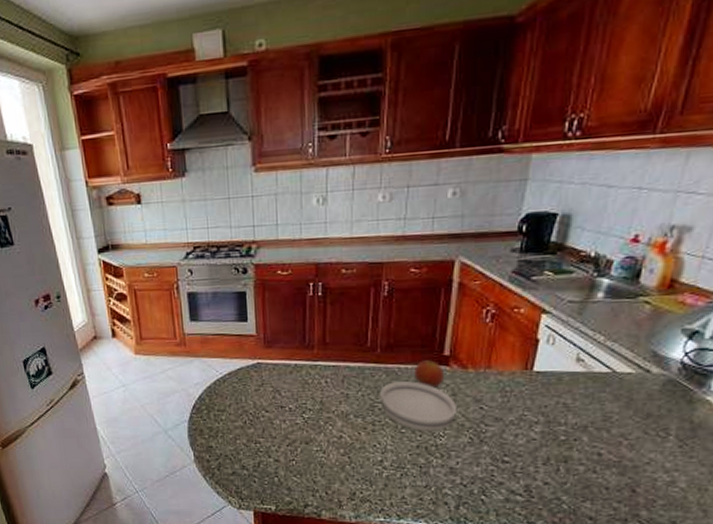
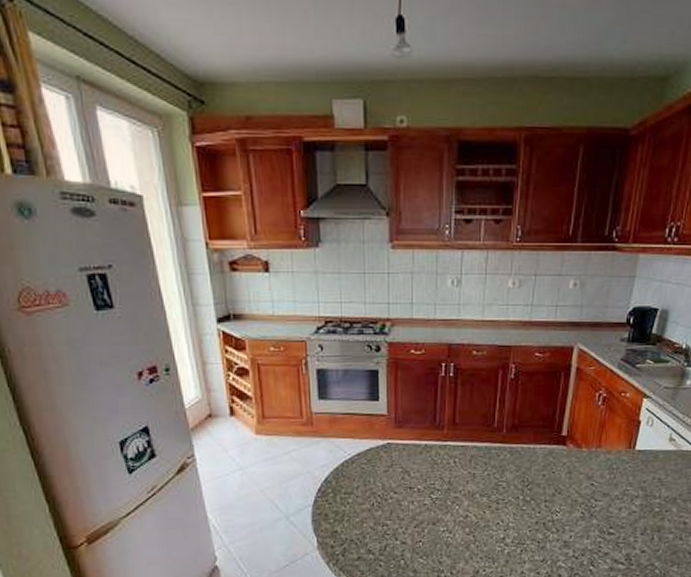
bowl: present [379,381,458,433] -> none [503,460,572,509]
fruit: present [413,359,445,388] -> none [534,439,562,467]

